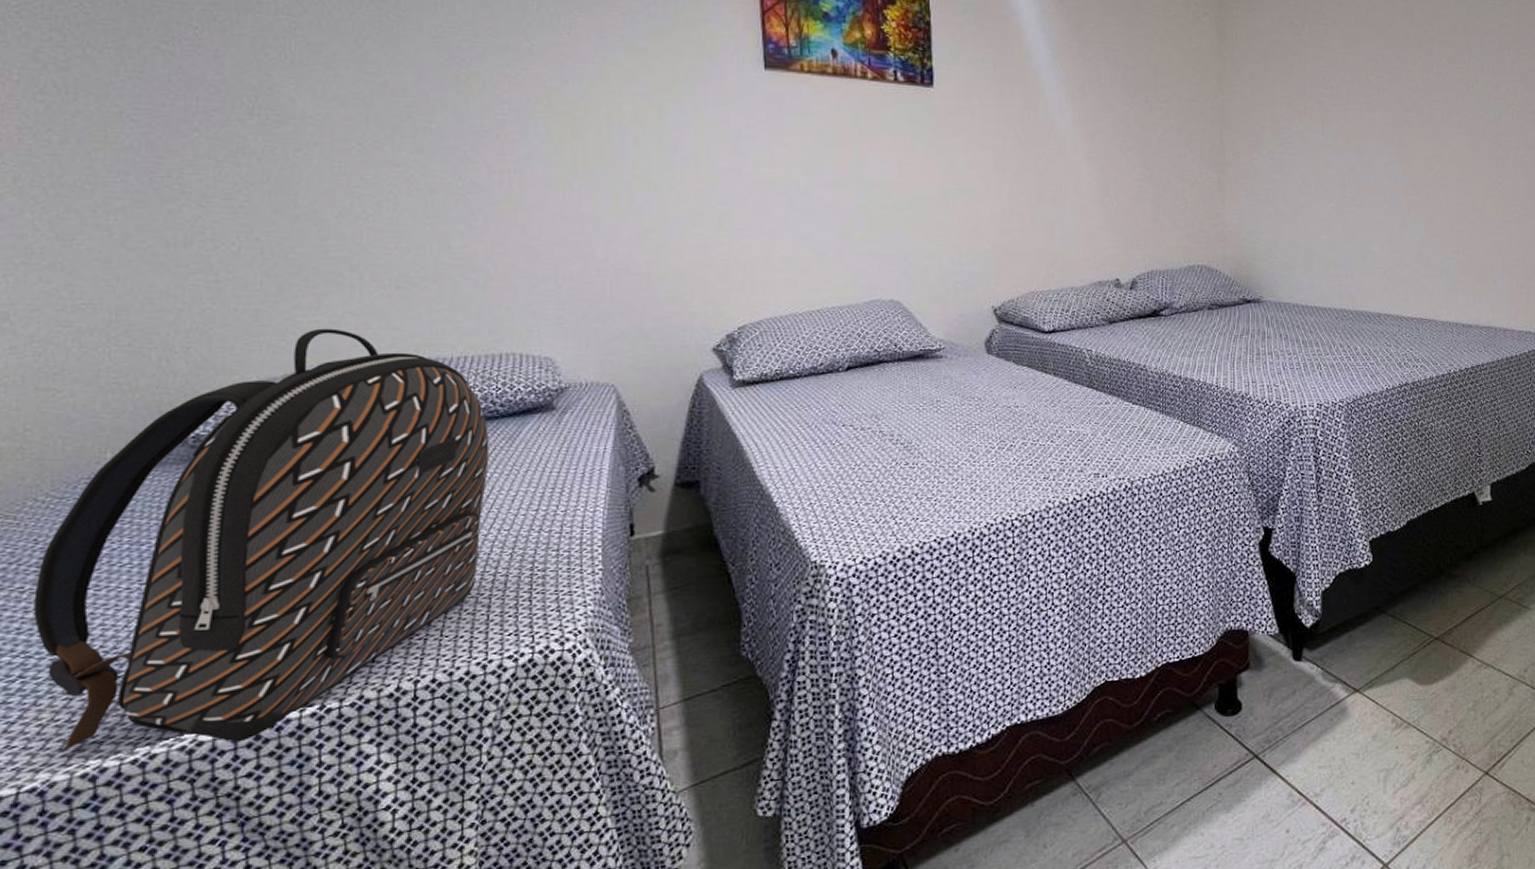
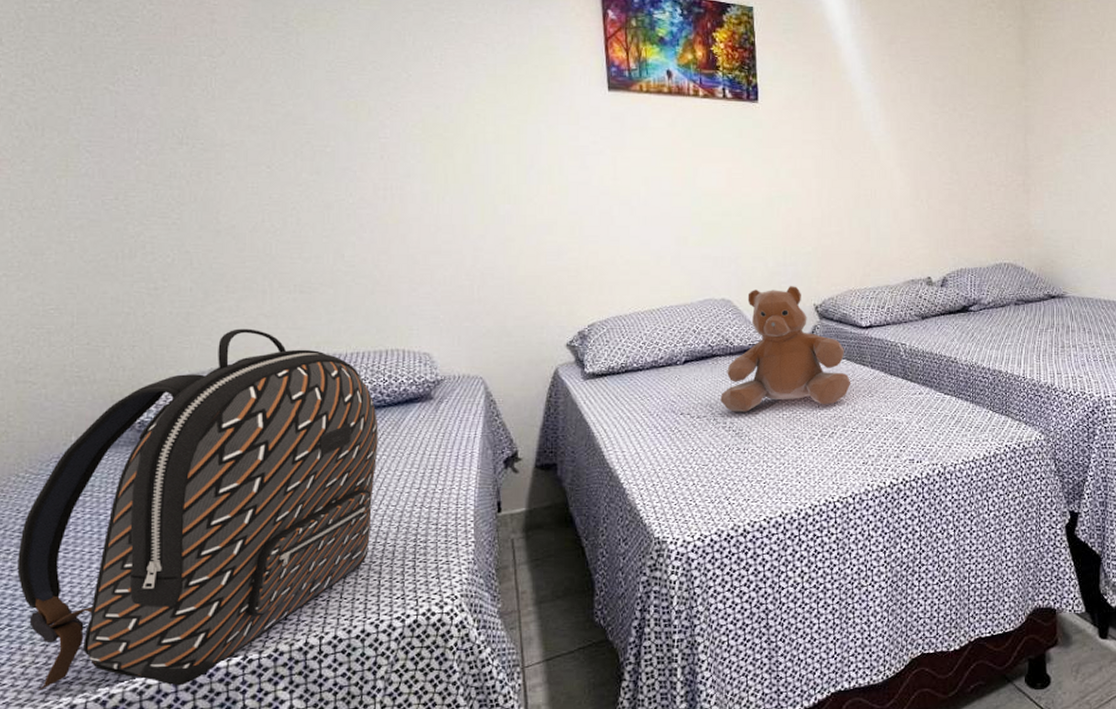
teddy bear: none [887,287,1031,423] -> present [720,286,850,412]

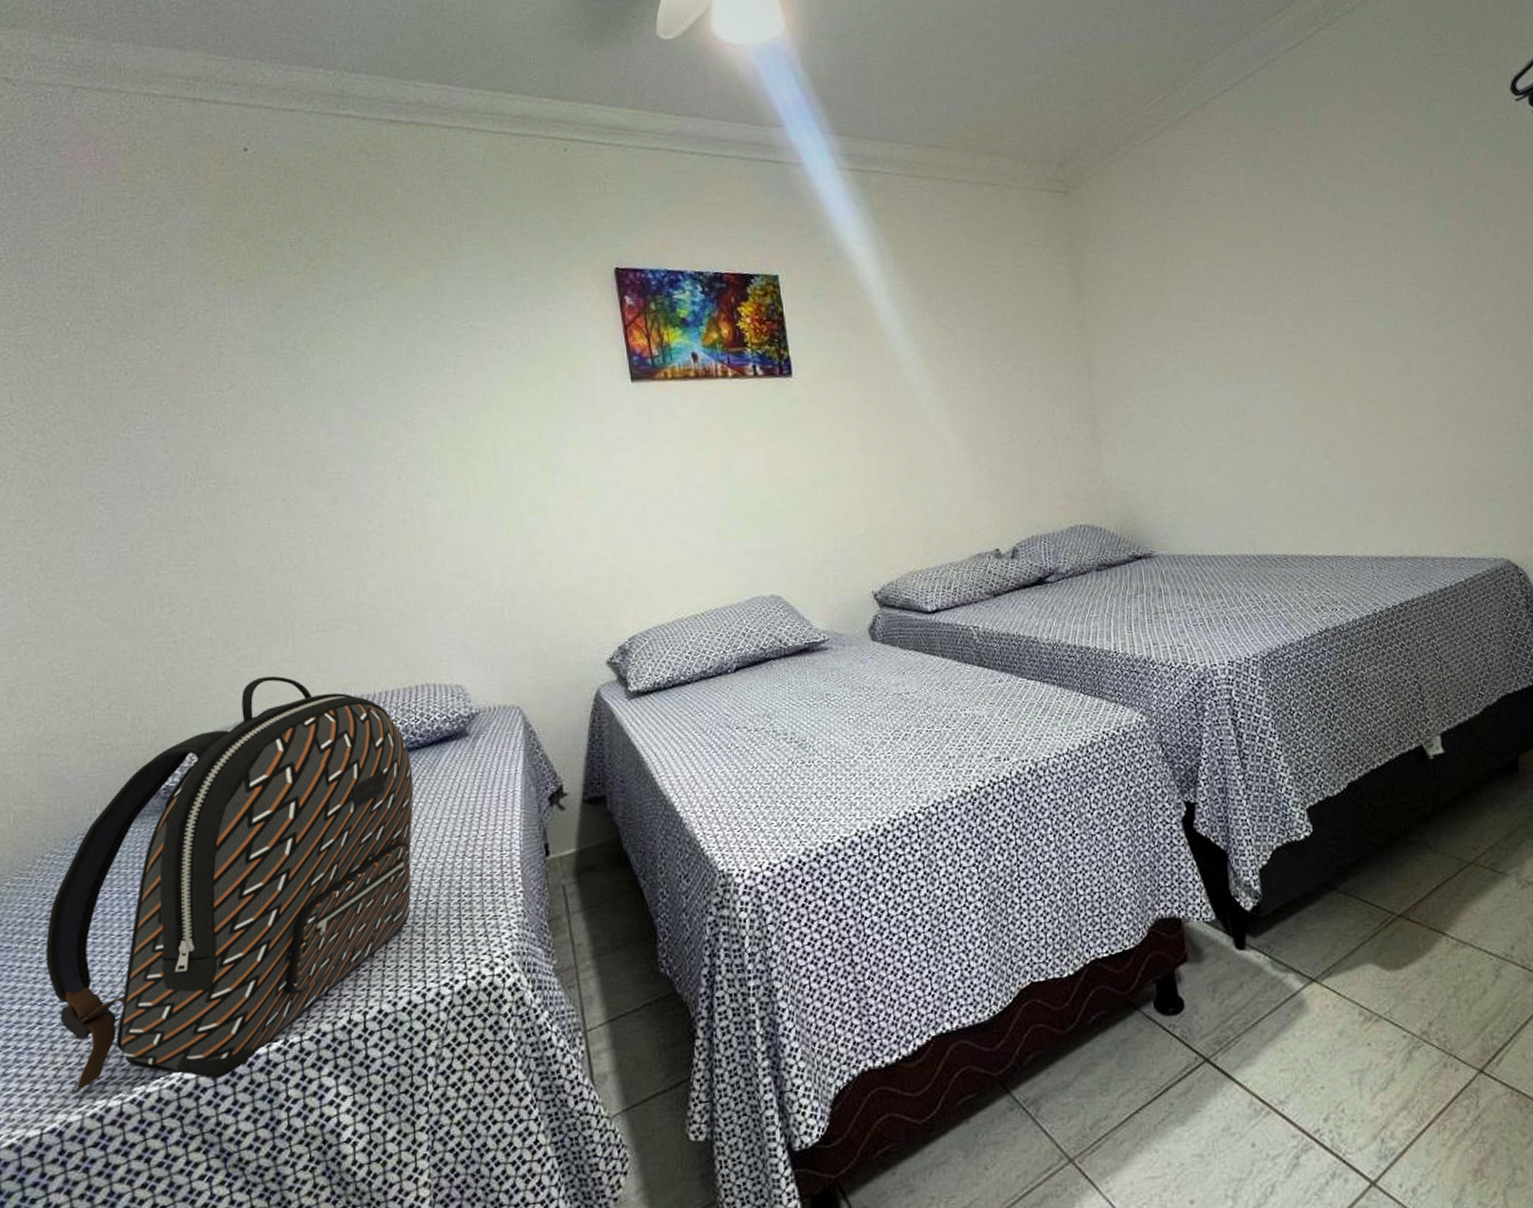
teddy bear: present [720,286,850,412] -> none [778,573,921,721]

